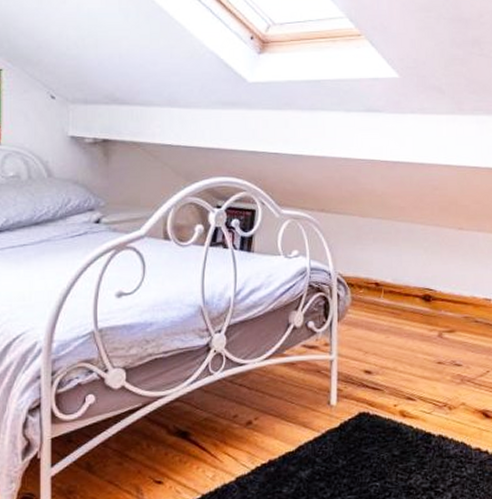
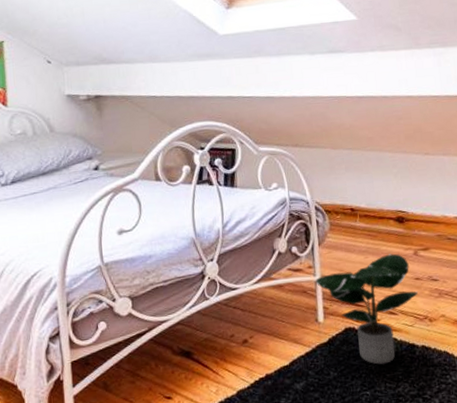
potted plant: none [331,334,439,454] -> present [315,253,418,365]

